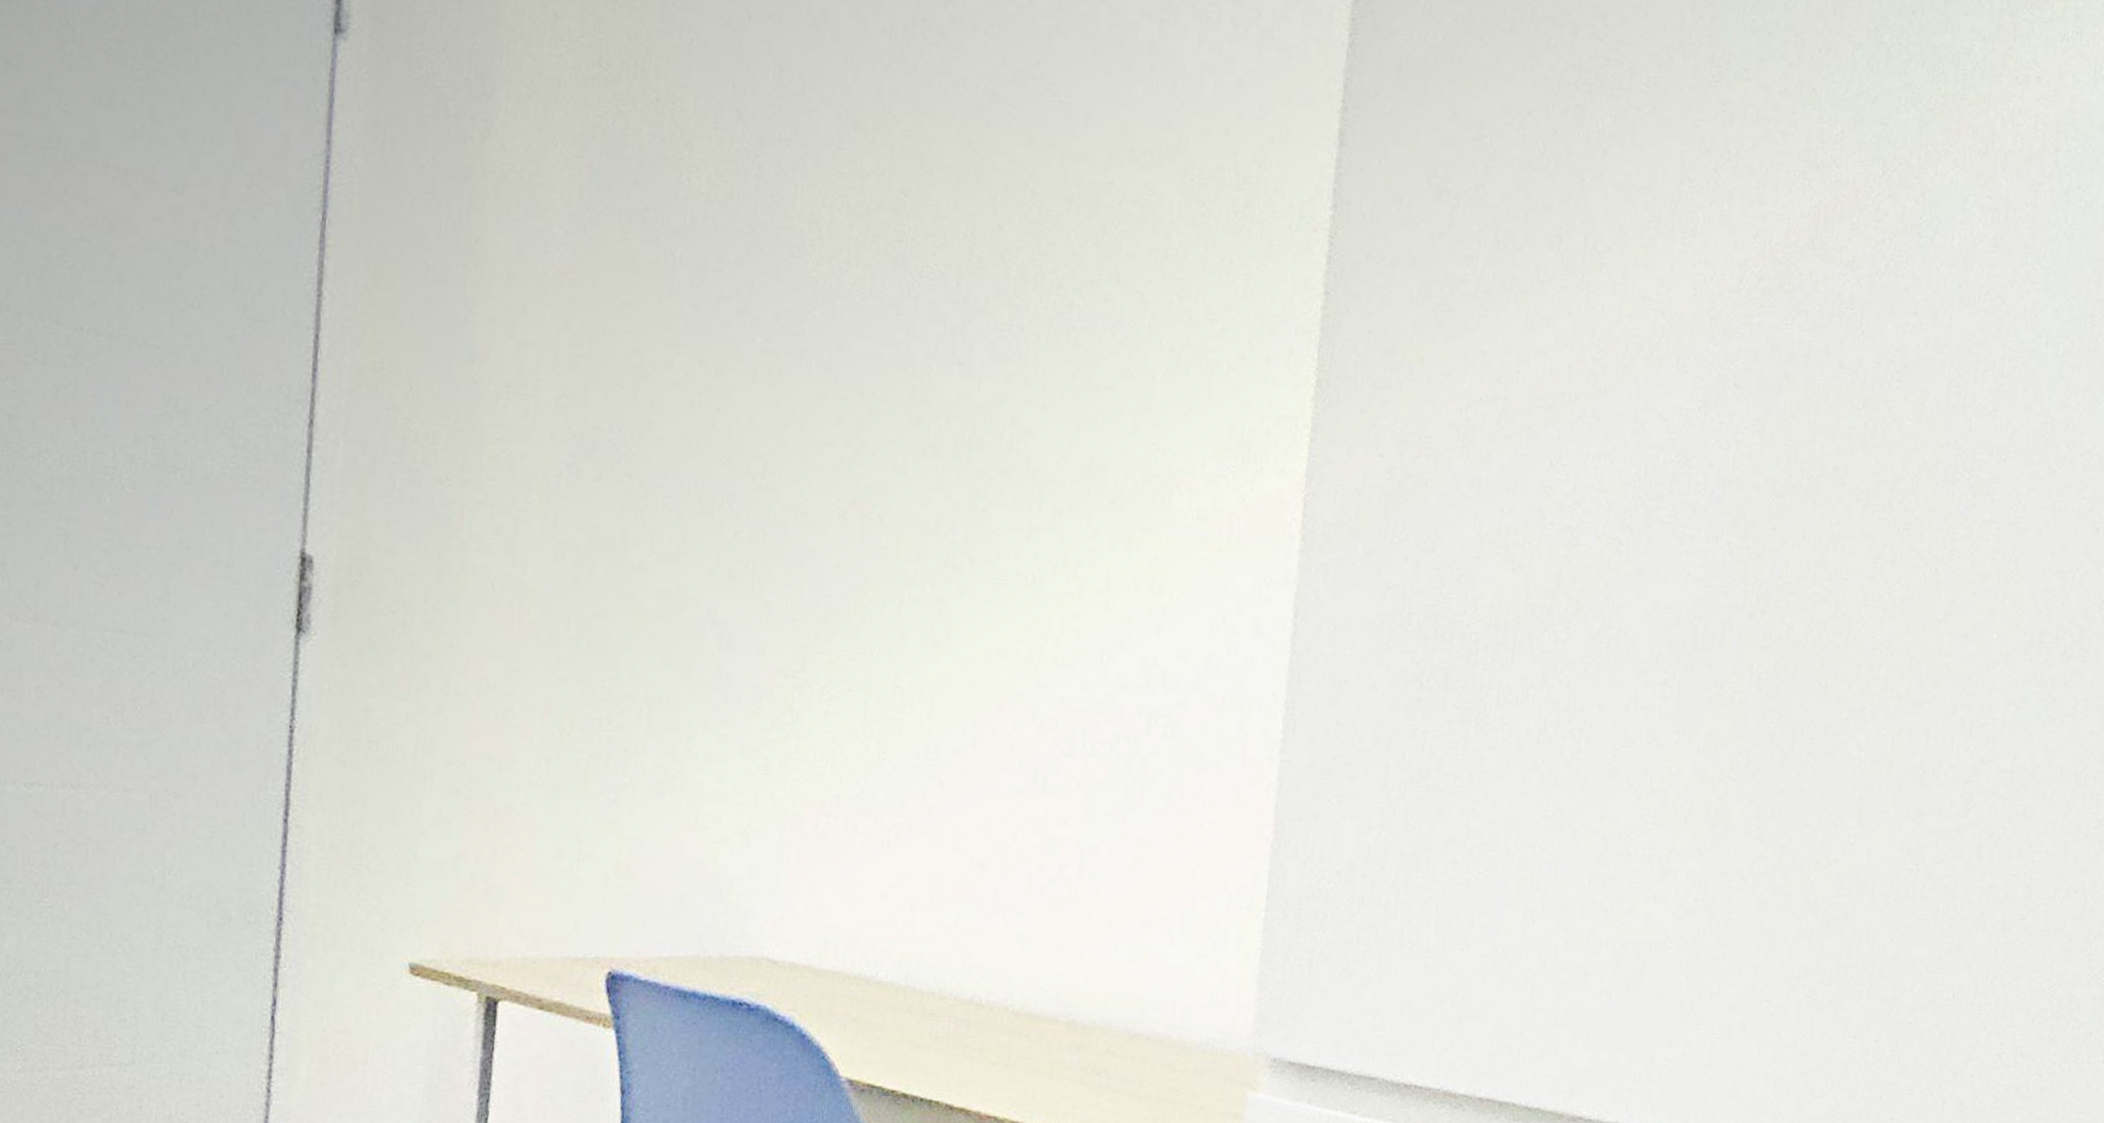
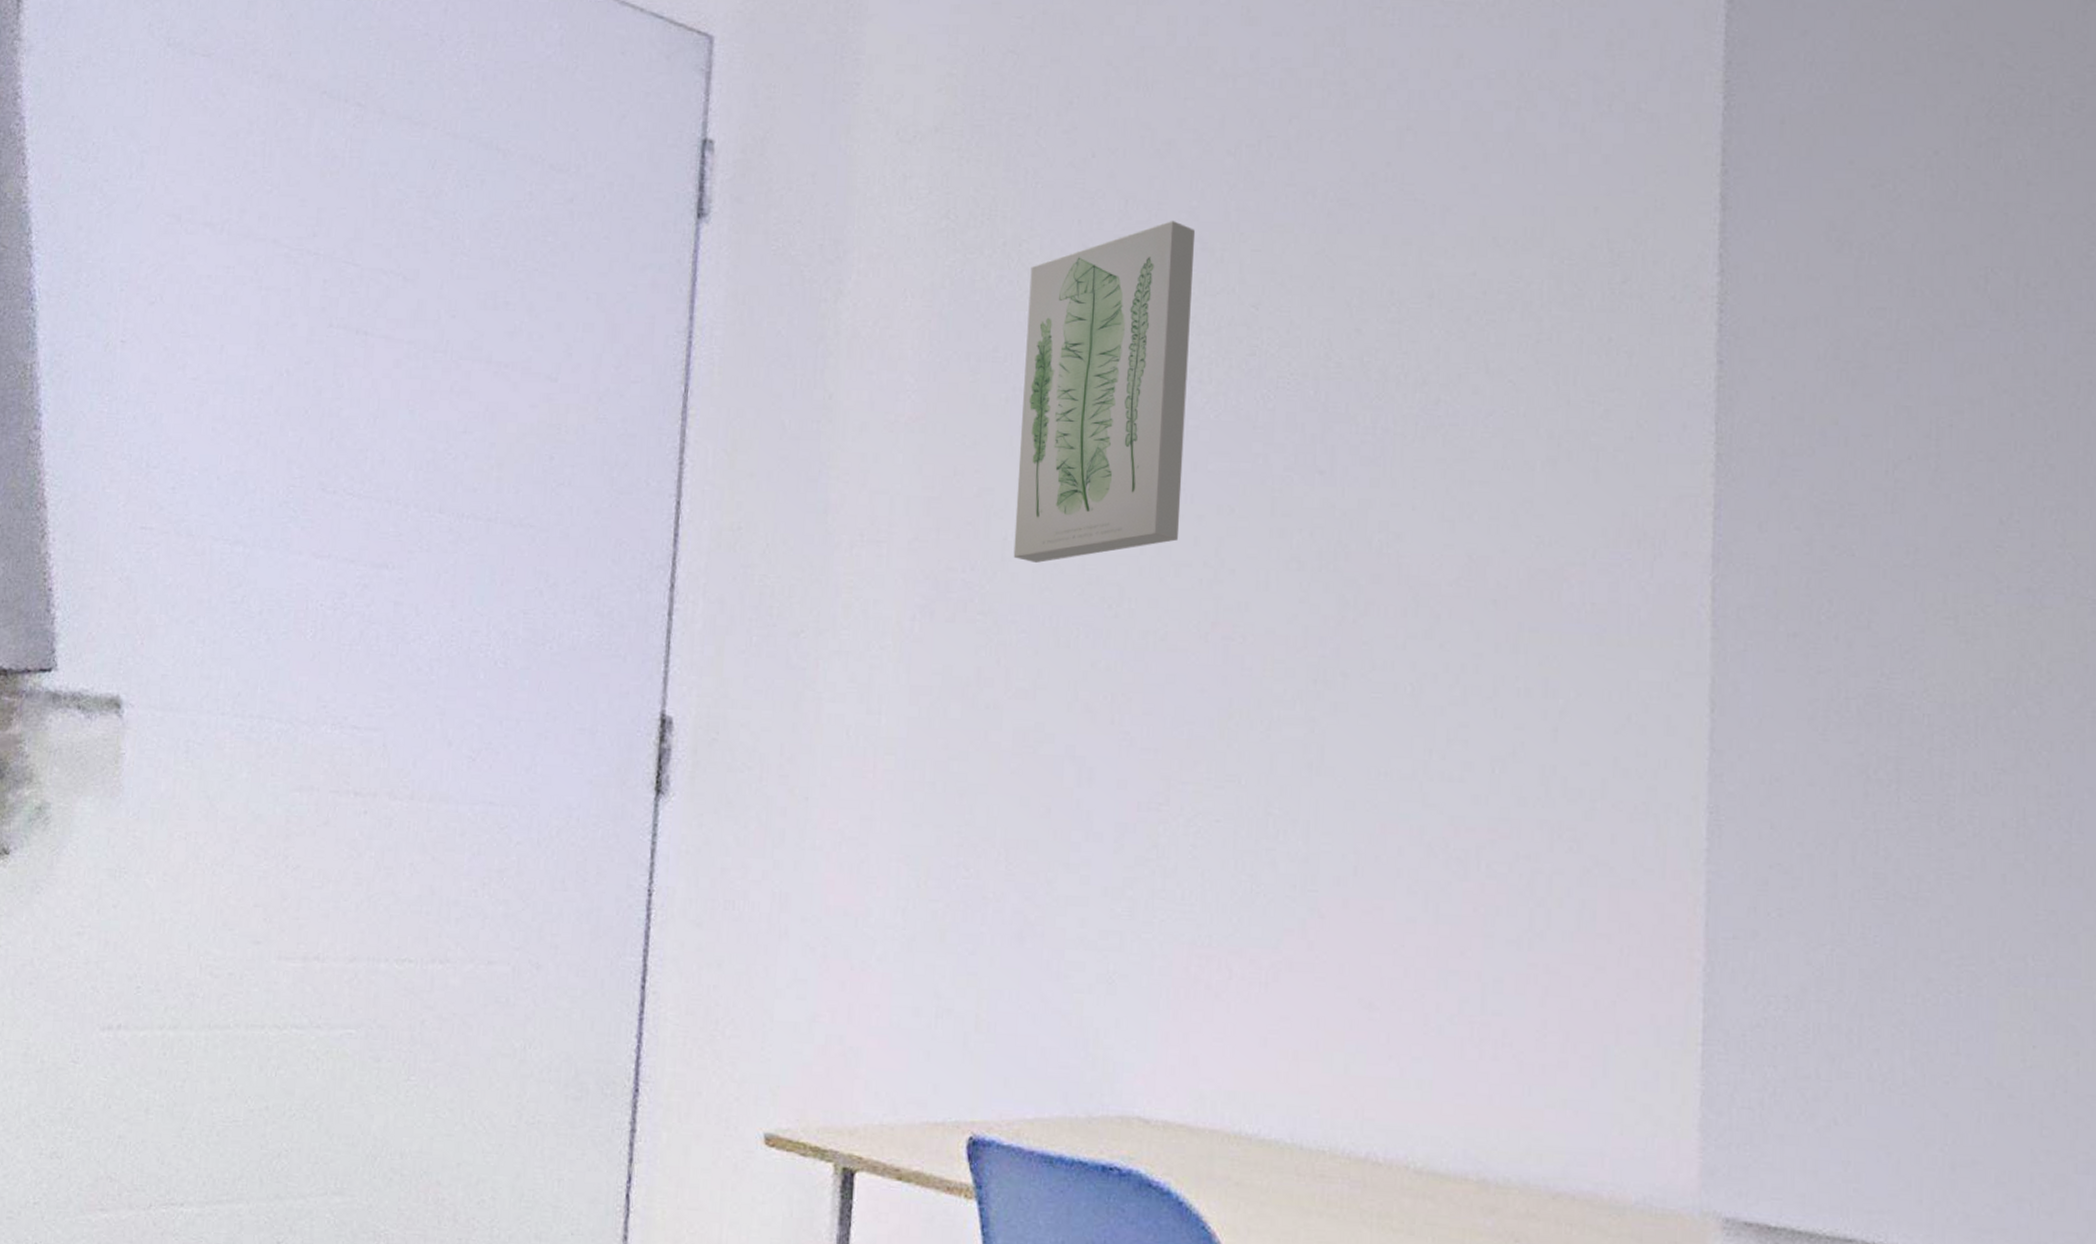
wall art: none [660,94,849,430] -> present [1013,220,1196,563]

